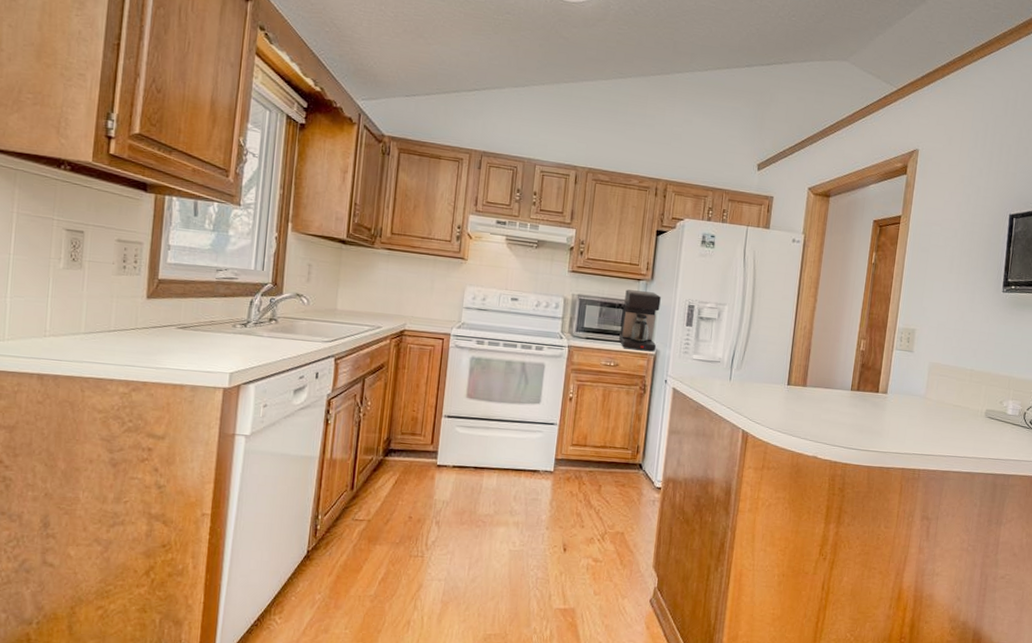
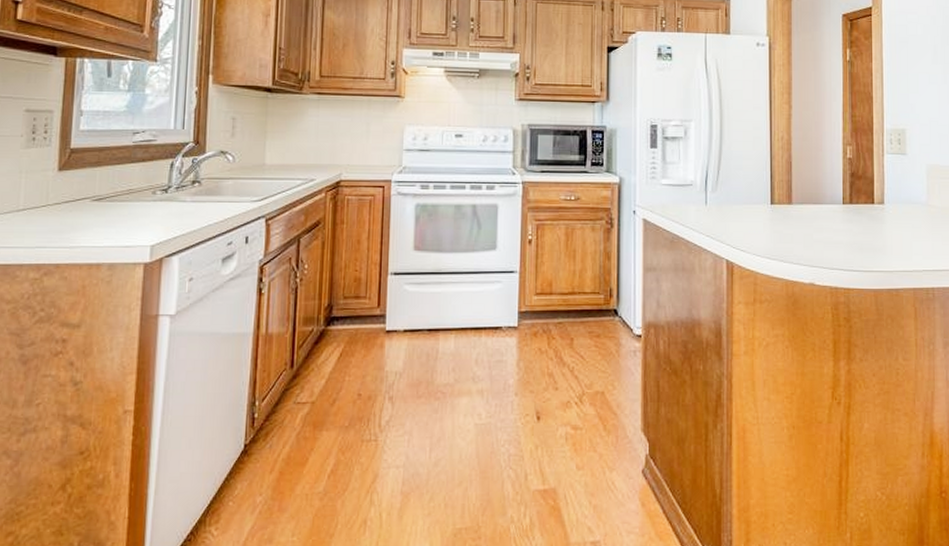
coffee maker: present [619,289,661,352] -> none [578,114,620,180]

